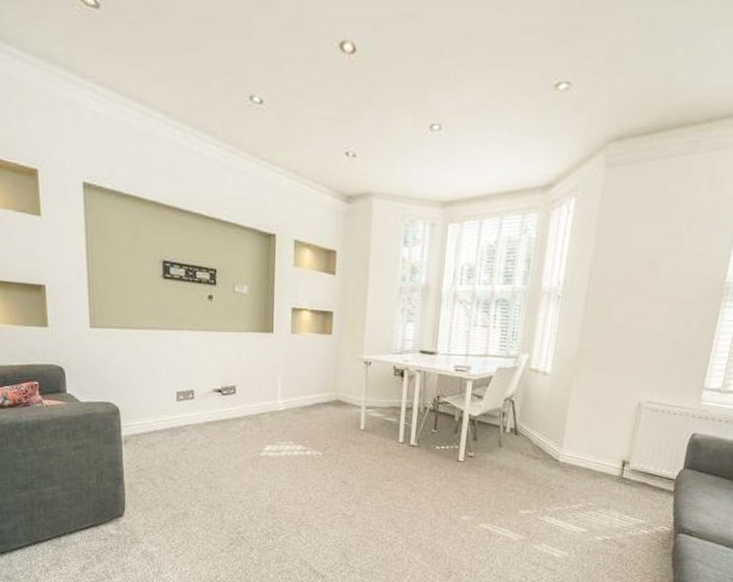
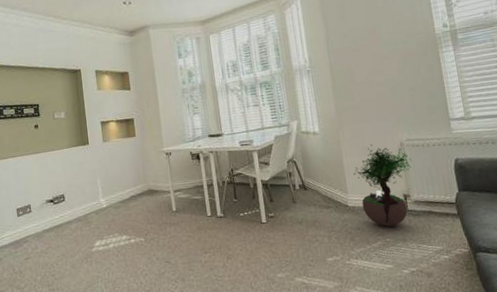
potted tree: none [573,397,645,491] -> present [354,143,412,227]

